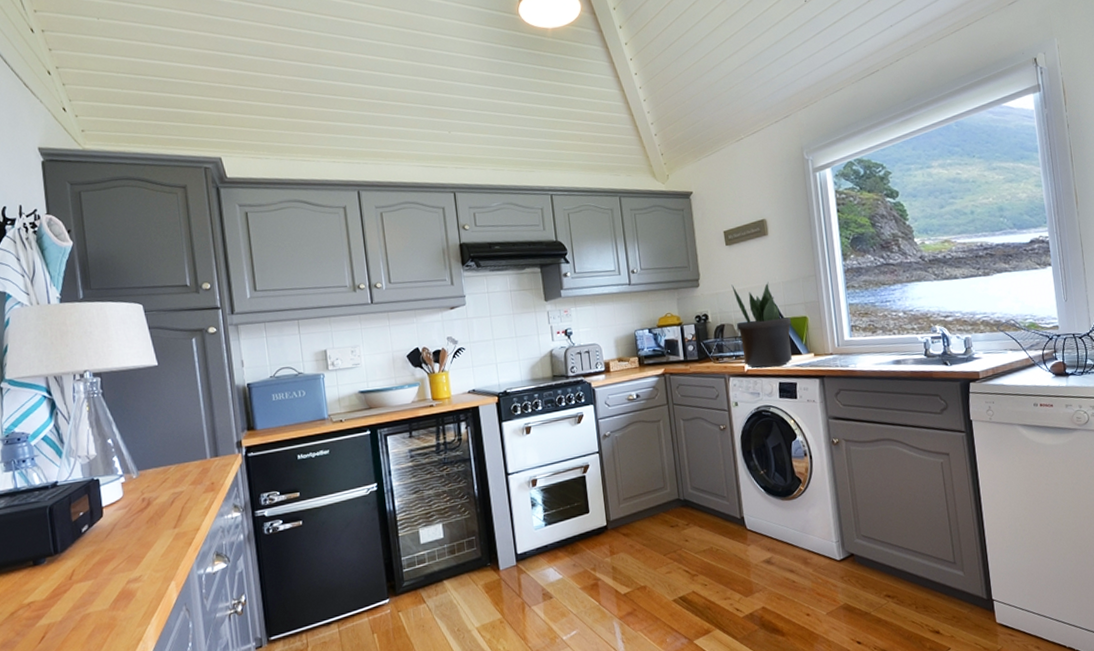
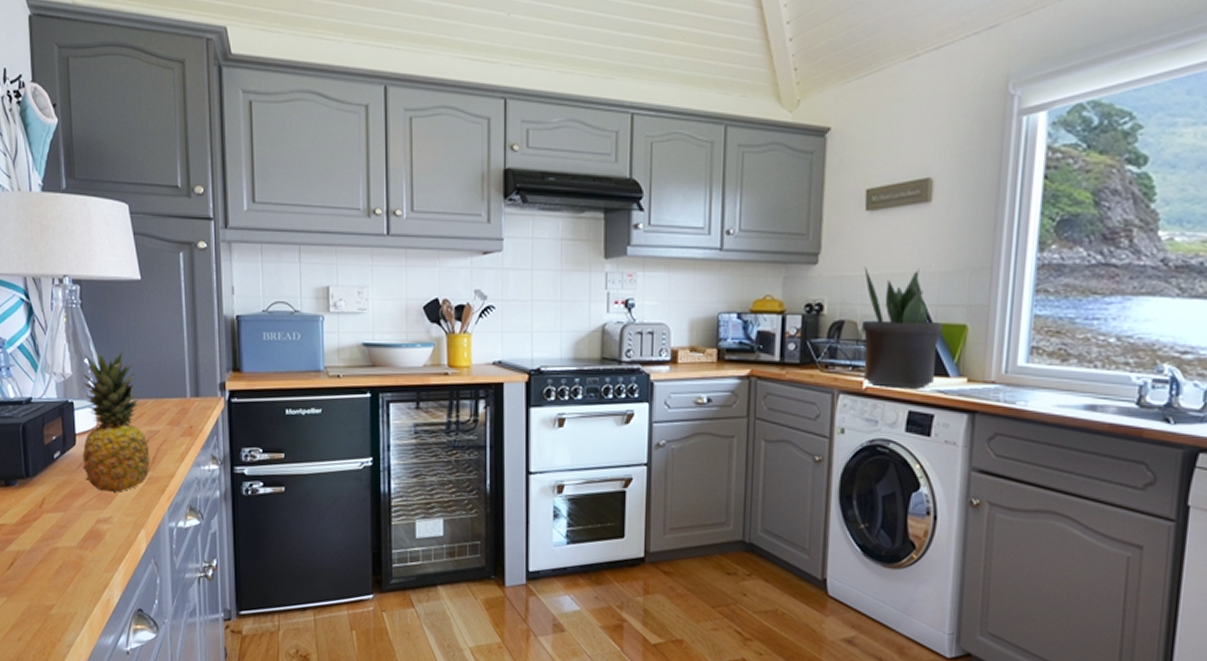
fruit: none [107,426,176,554] -> present [82,350,150,492]

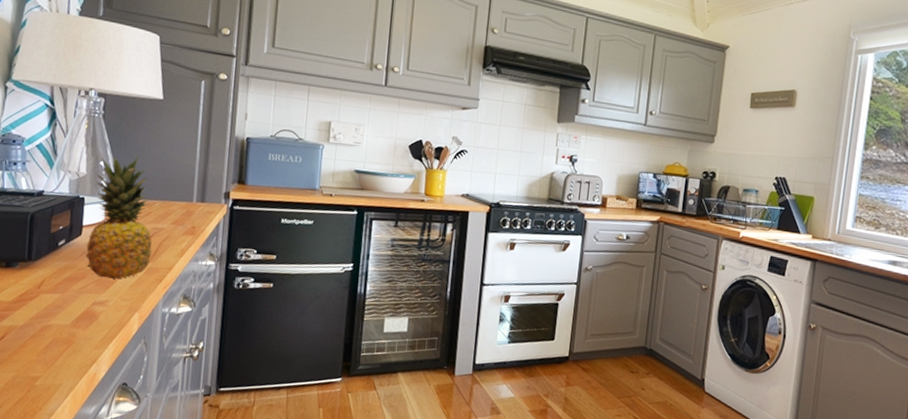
planter: present [862,266,943,389] -> none [740,148,798,240]

